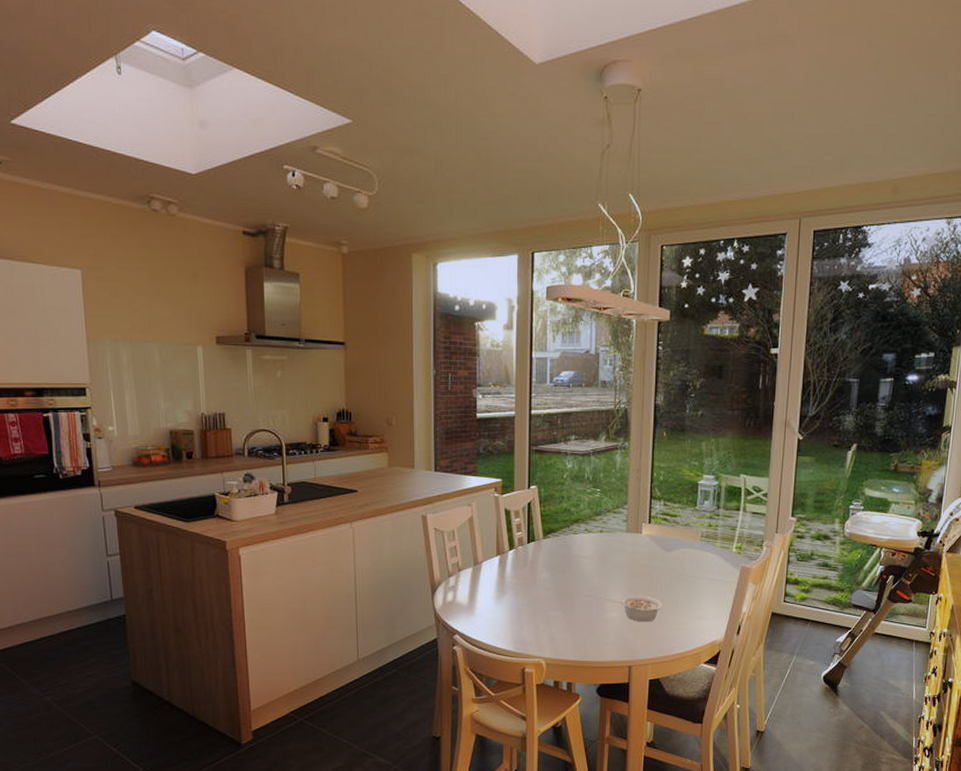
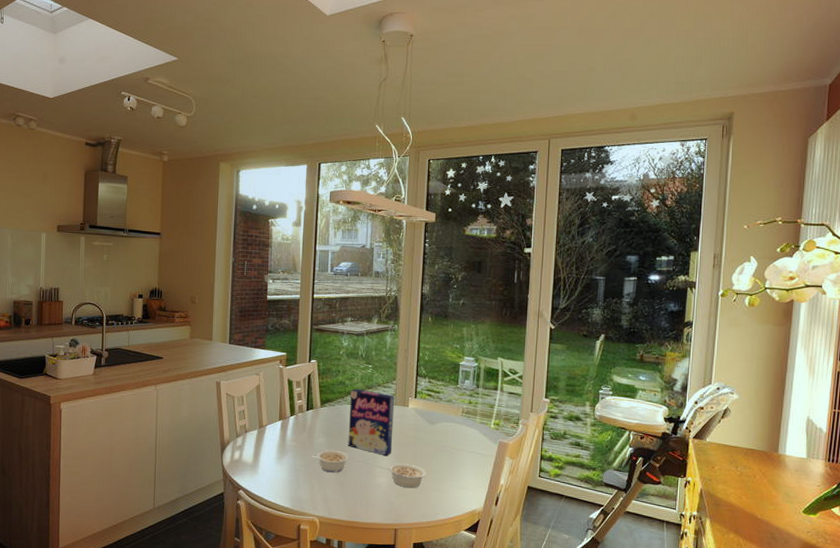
legume: none [534,585,577,610] -> present [311,449,349,473]
cereal box: none [575,515,626,589] -> present [348,388,394,456]

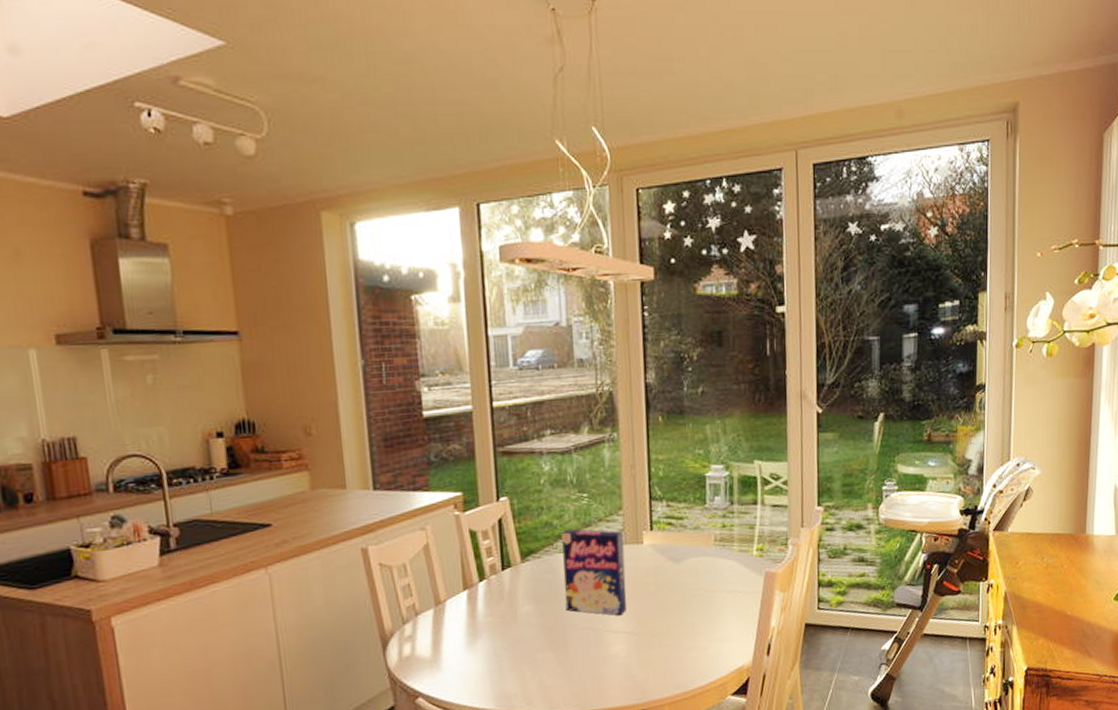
legume: present [311,449,349,473] -> none [516,617,570,651]
legume: present [387,463,427,489] -> none [623,620,677,654]

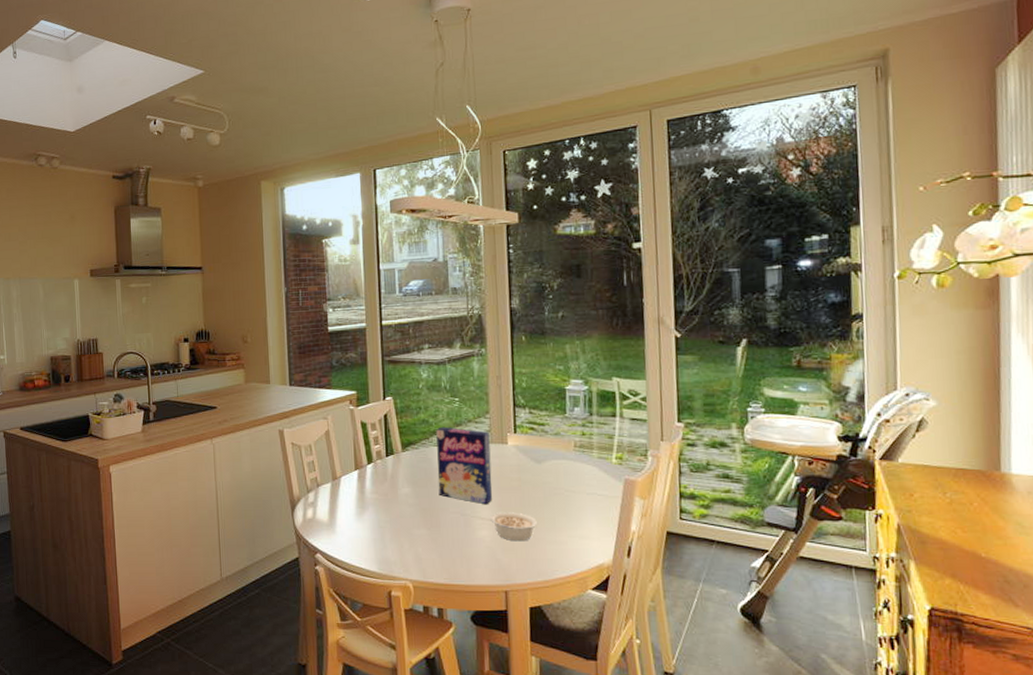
legume: none [623,620,677,654] -> present [489,512,538,542]

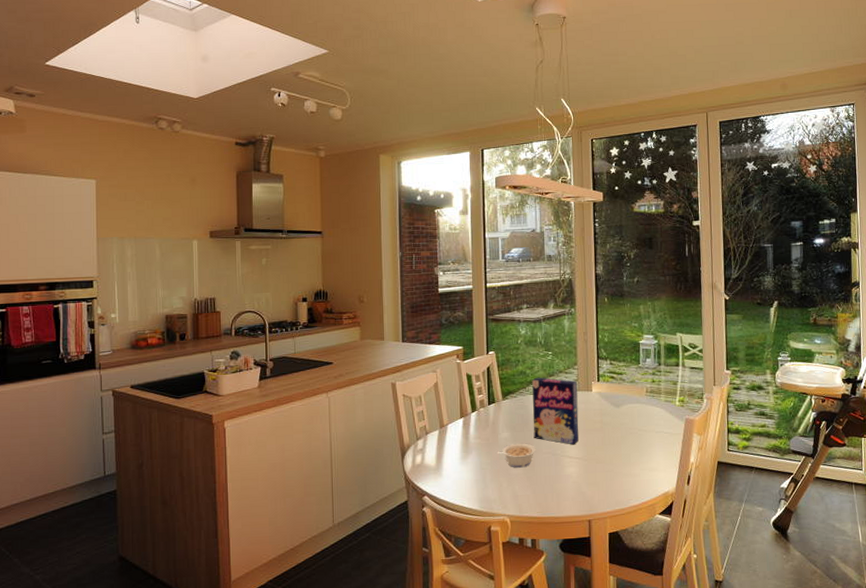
legume: none [396,500,442,528] -> present [497,443,536,468]
legume: present [489,512,538,542] -> none [576,450,617,476]

